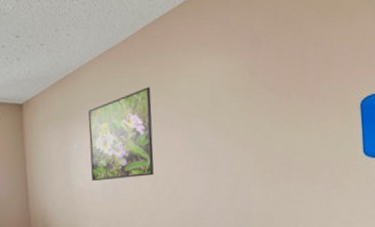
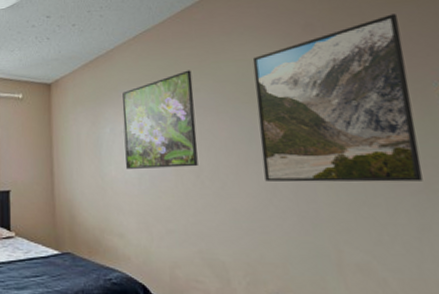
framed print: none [204,28,336,186] -> present [252,14,423,182]

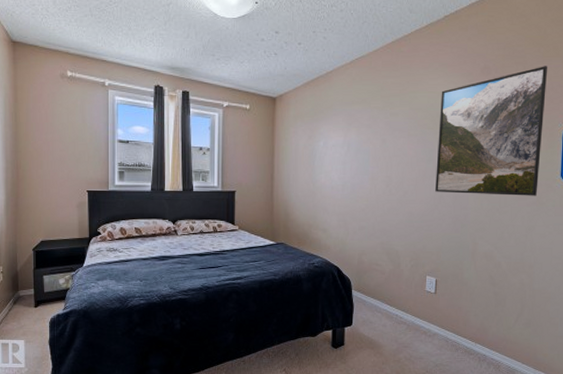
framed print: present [122,70,198,169] -> none [333,97,394,178]

